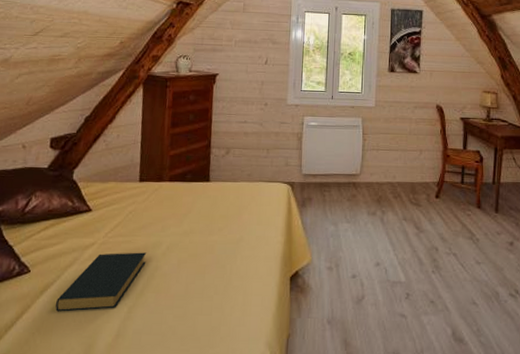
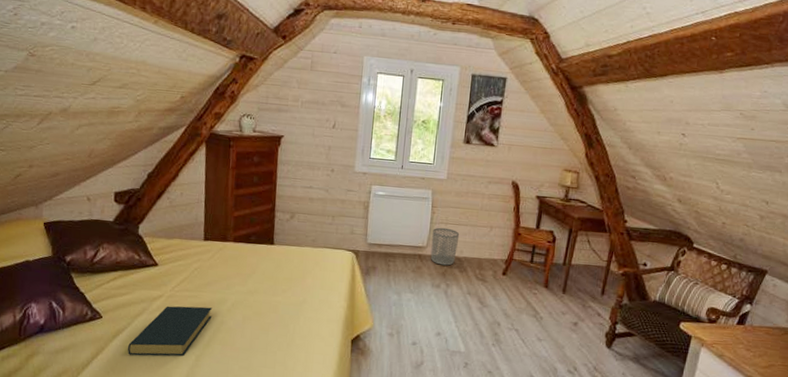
waste bin: none [364,154,391,192] -> present [430,227,460,266]

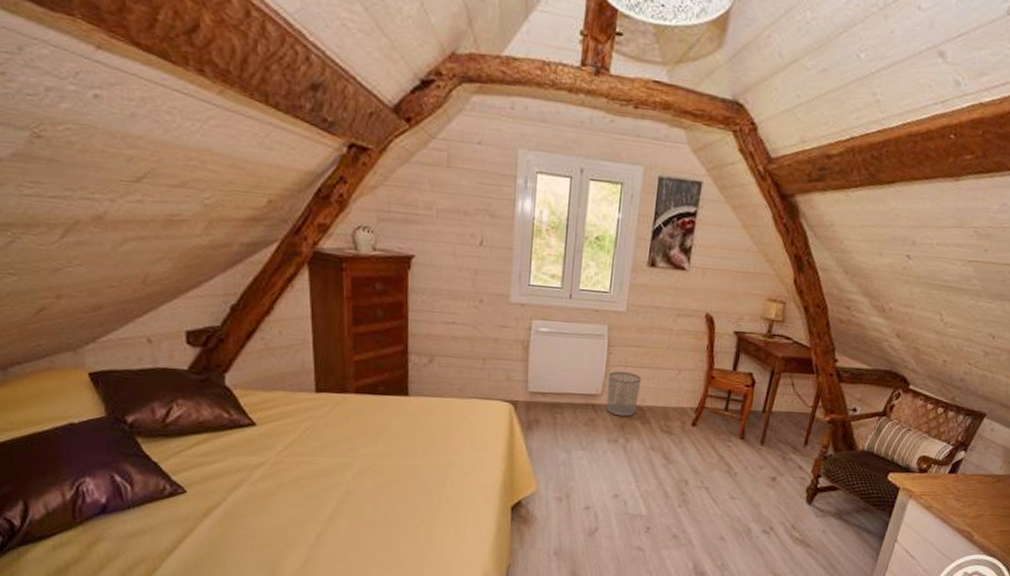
hardback book: present [128,306,213,356] -> none [225,474,334,536]

